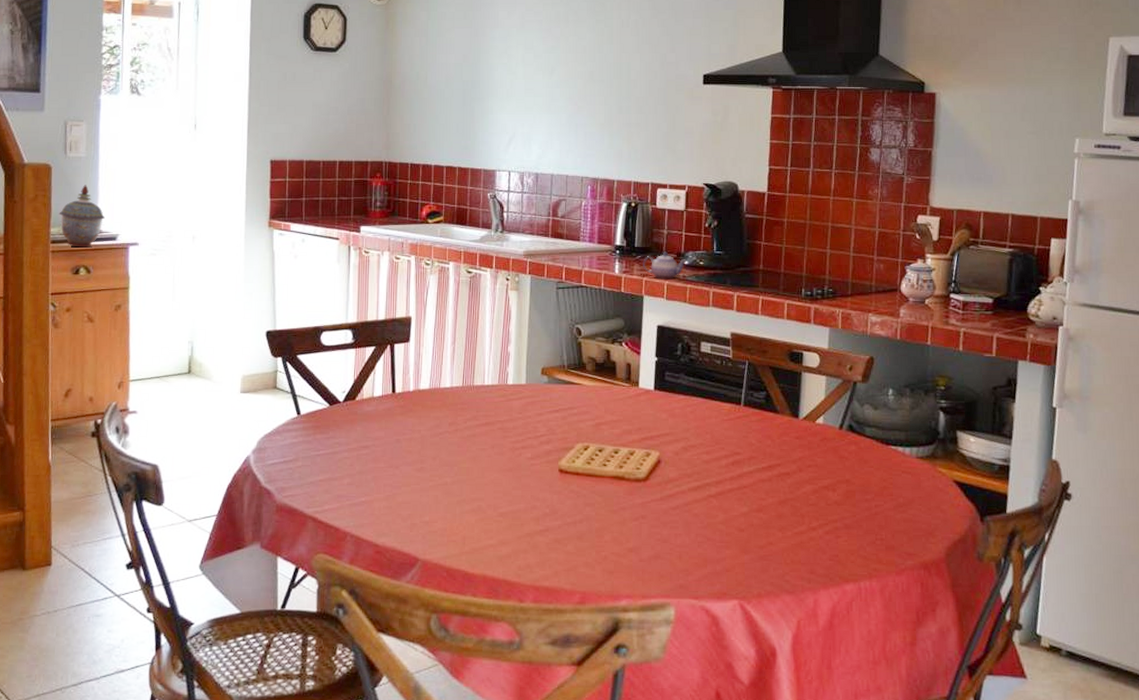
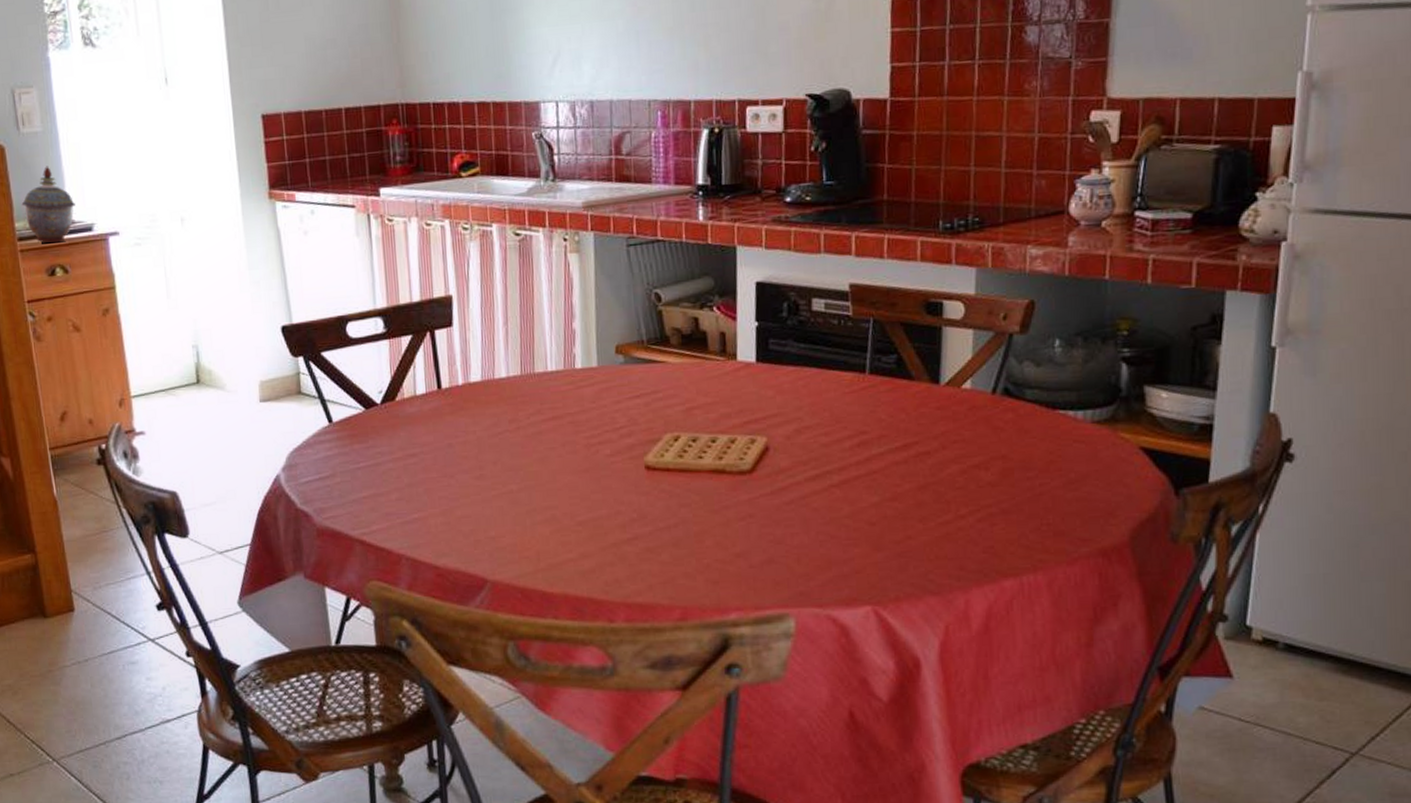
teapot: present [643,251,687,281] -> none [733,187,789,224]

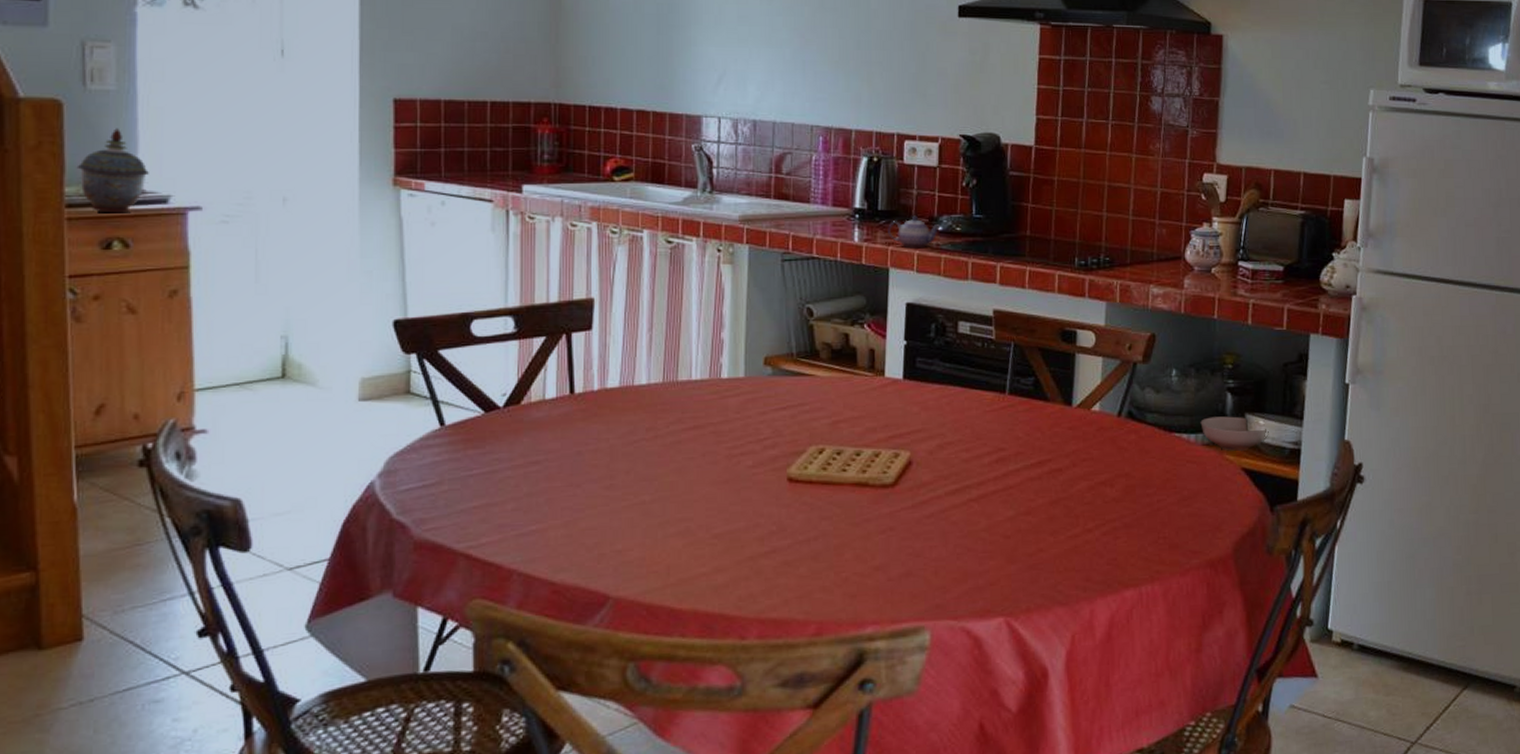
teapot: none [733,187,789,224] -> present [888,215,941,250]
bowl: none [1089,389,1173,429] -> present [1200,416,1269,451]

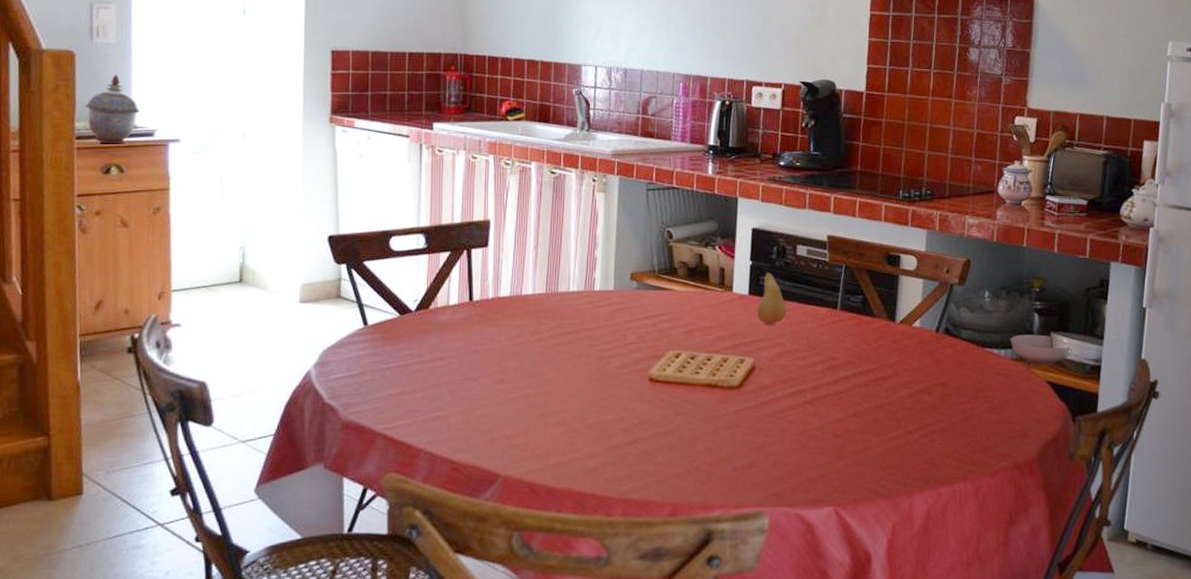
teapot: present [888,215,941,250] -> none [737,152,783,182]
fruit: none [912,352,948,412] -> present [756,271,787,324]

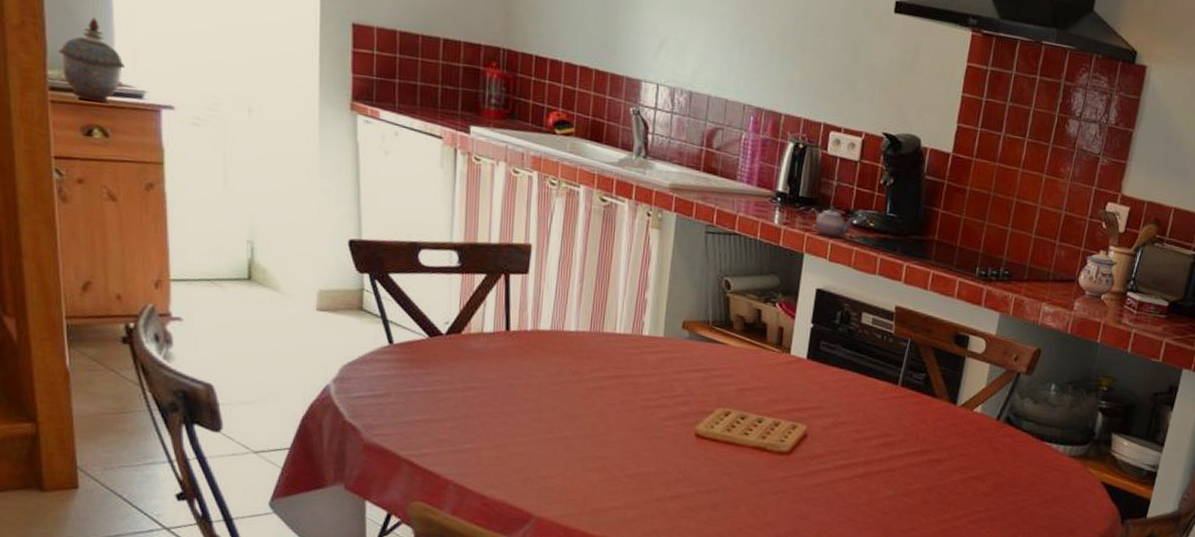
teapot: none [737,152,783,182] -> present [806,206,856,240]
fruit: present [756,271,787,324] -> none [813,337,846,393]
bowl: present [1010,334,1072,366] -> none [1070,432,1131,467]

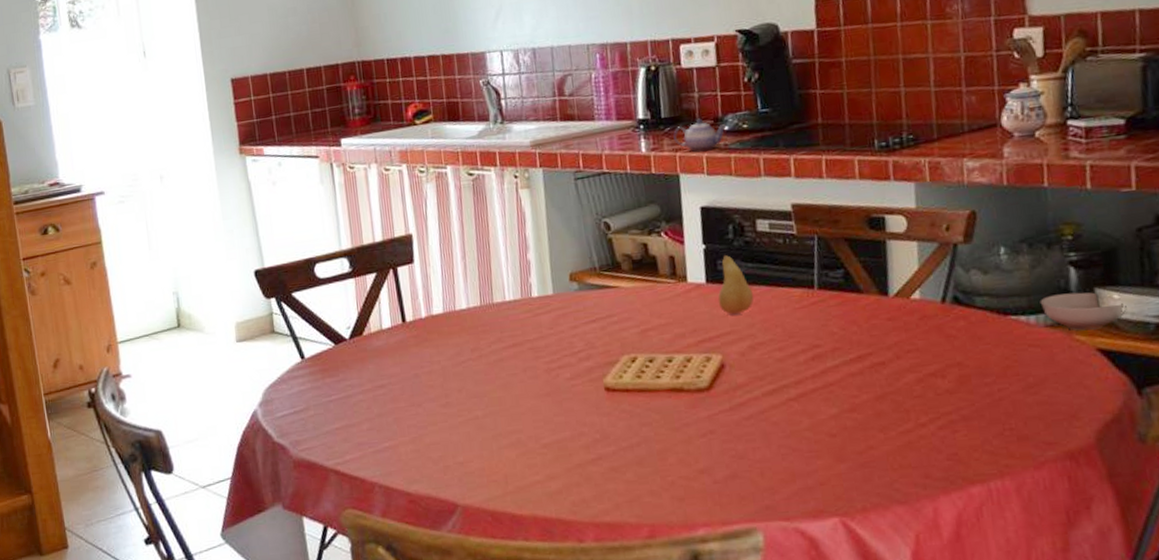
decorative jar: present [58,17,125,103] -> none [17,136,65,206]
fruit: none [813,337,846,393] -> present [717,254,754,314]
bowl: none [1070,432,1131,467] -> present [1040,292,1127,331]

